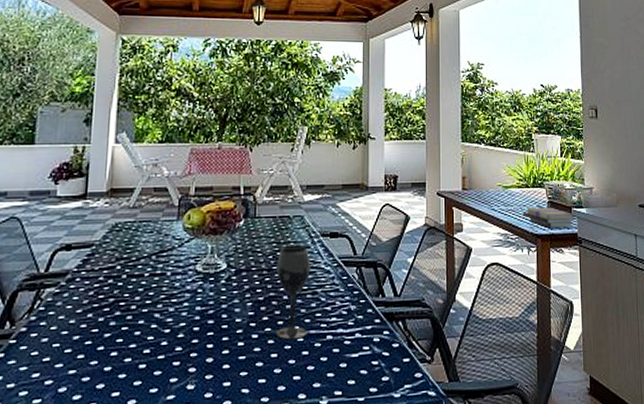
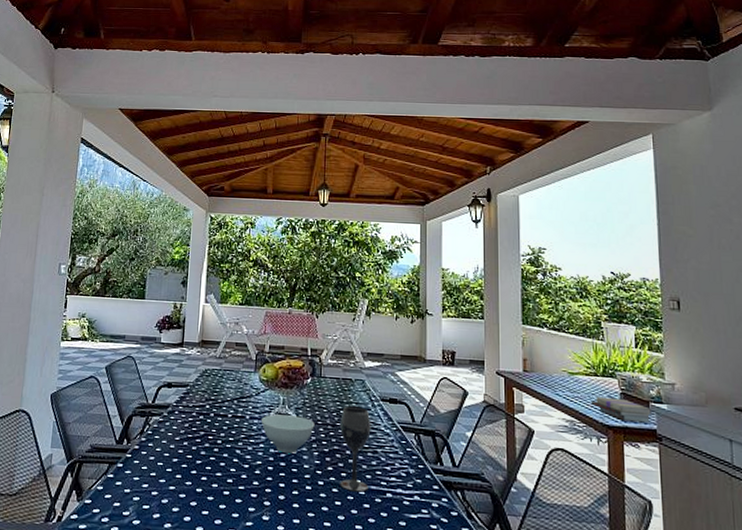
bowl: none [186,264,248,309] -> present [262,414,315,454]

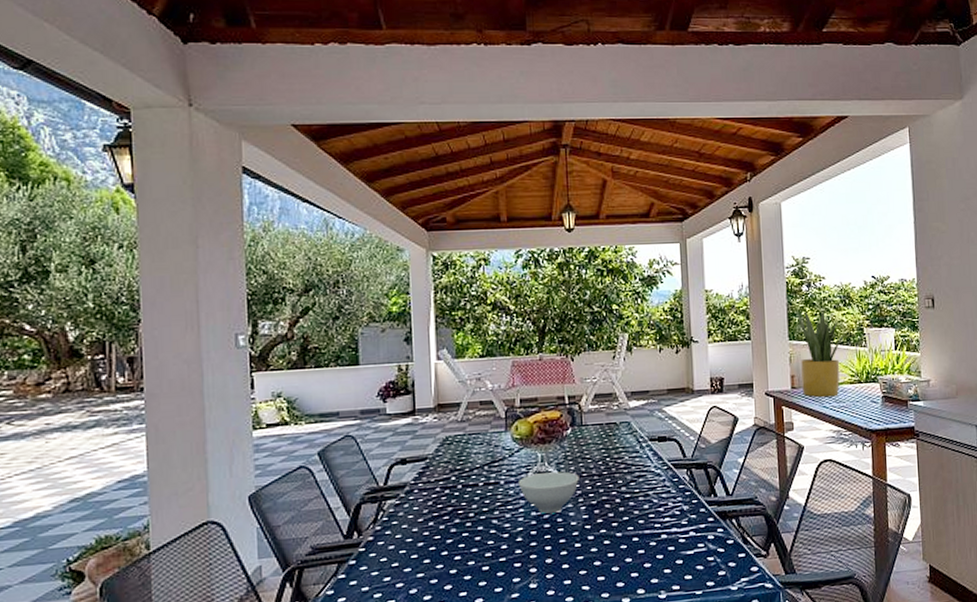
wine glass: present [340,406,371,492] -> none [607,451,642,540]
planter: none [532,297,582,386] -> present [797,308,846,398]
books: present [590,396,651,423] -> none [855,402,910,424]

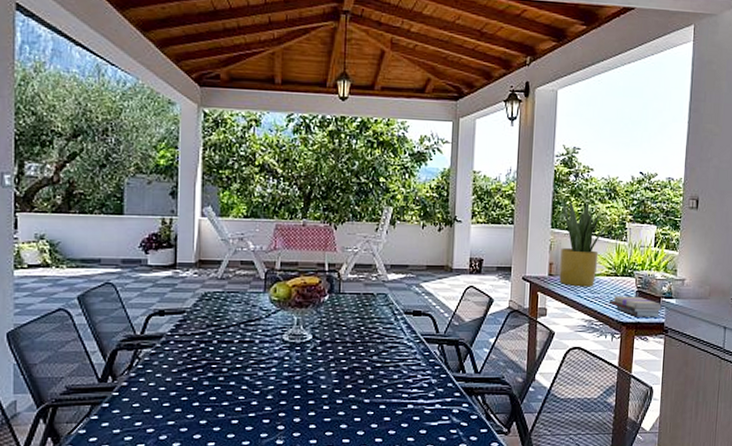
bowl: present [519,471,579,514] -> none [273,336,333,375]
books: none [855,402,910,424] -> present [609,296,662,318]

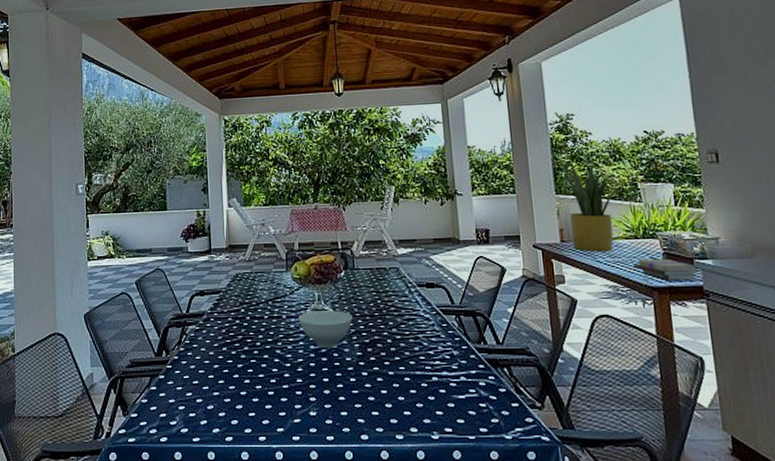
bowl: none [273,336,333,375] -> present [299,310,353,348]

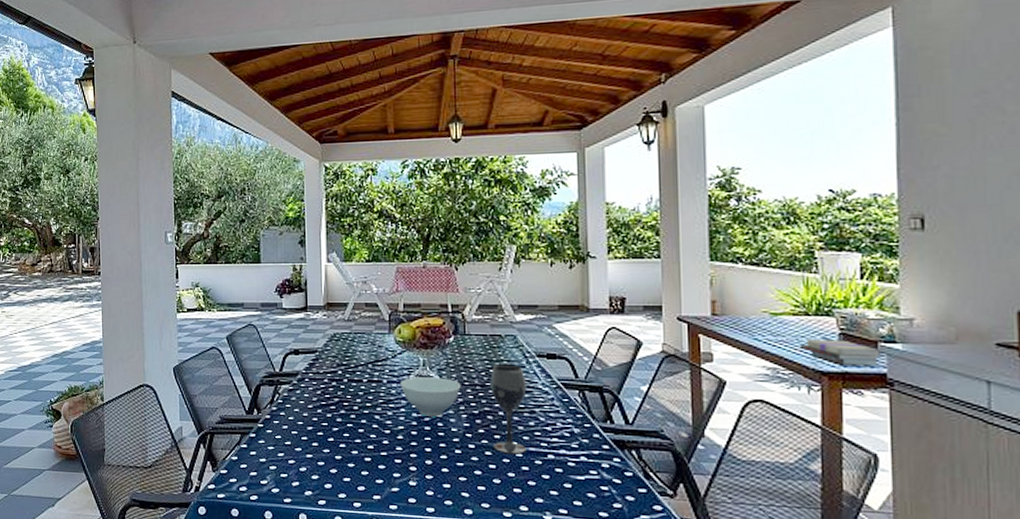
wine glass: none [378,295,414,379] -> present [490,364,527,455]
planter: present [563,163,618,252] -> none [722,226,789,329]

